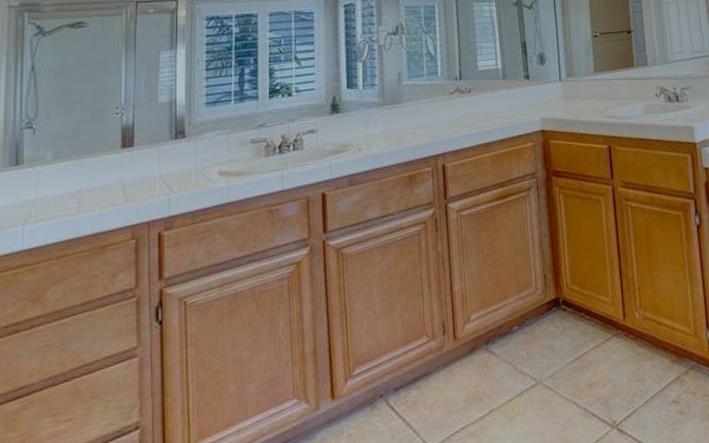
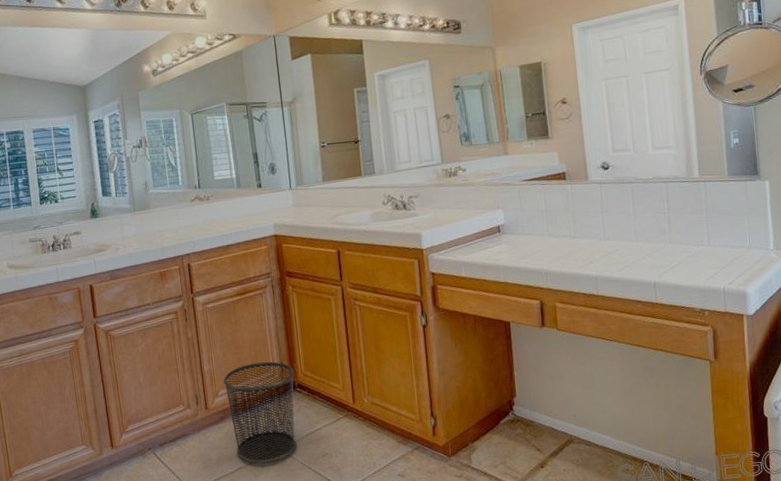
waste bin: none [476,275,560,404] -> present [223,361,297,464]

